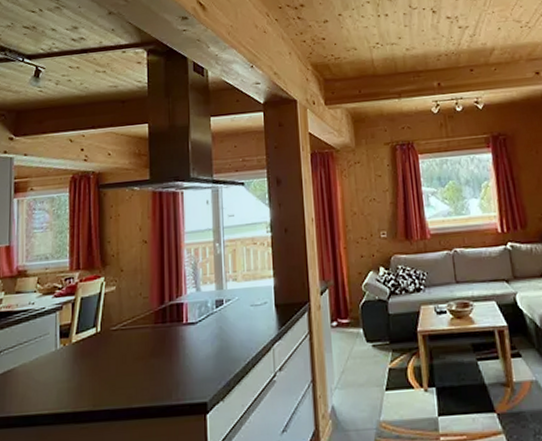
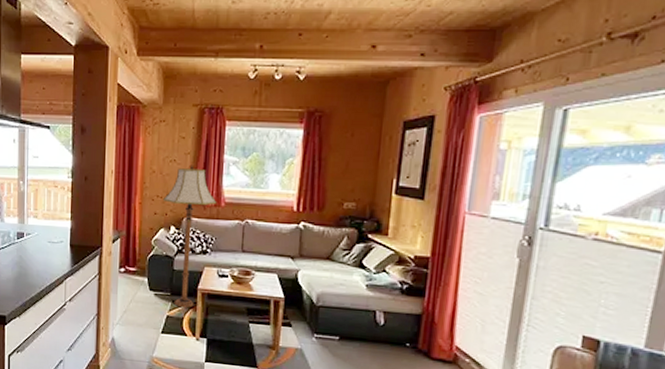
floor lamp: none [368,201,423,355] -> present [164,164,217,307]

